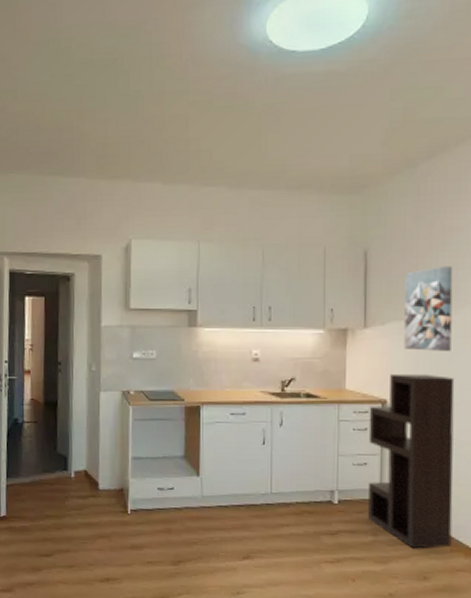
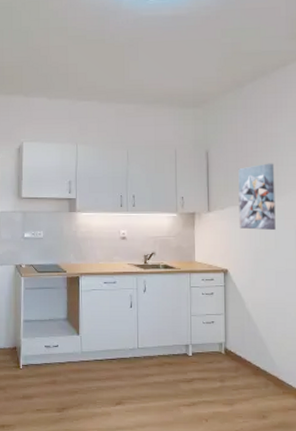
shelving unit: present [367,373,455,549] -> none [214,248,284,392]

